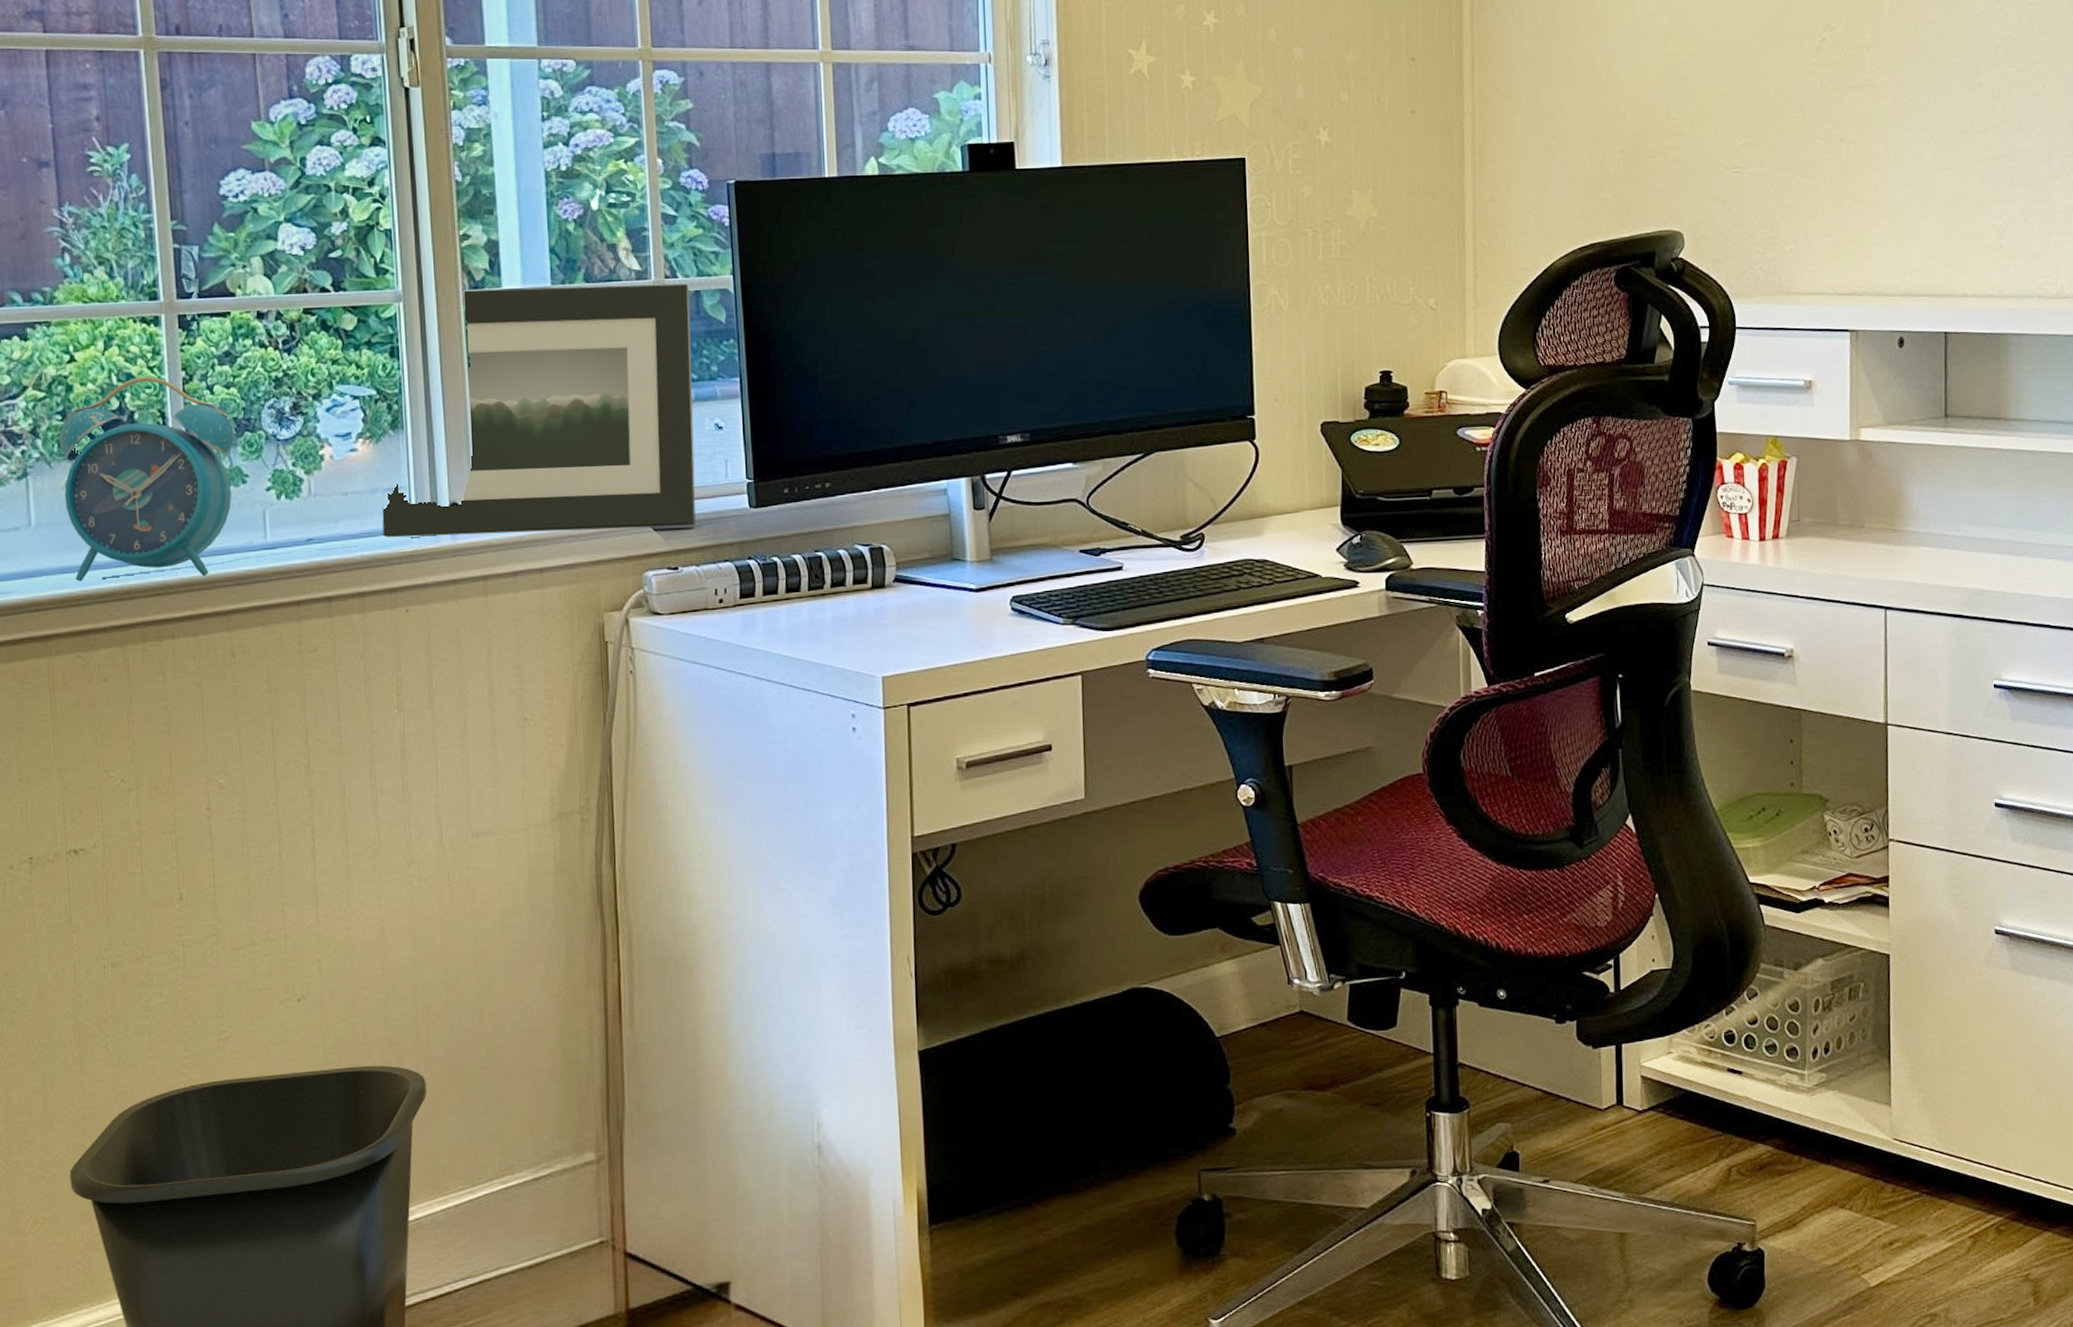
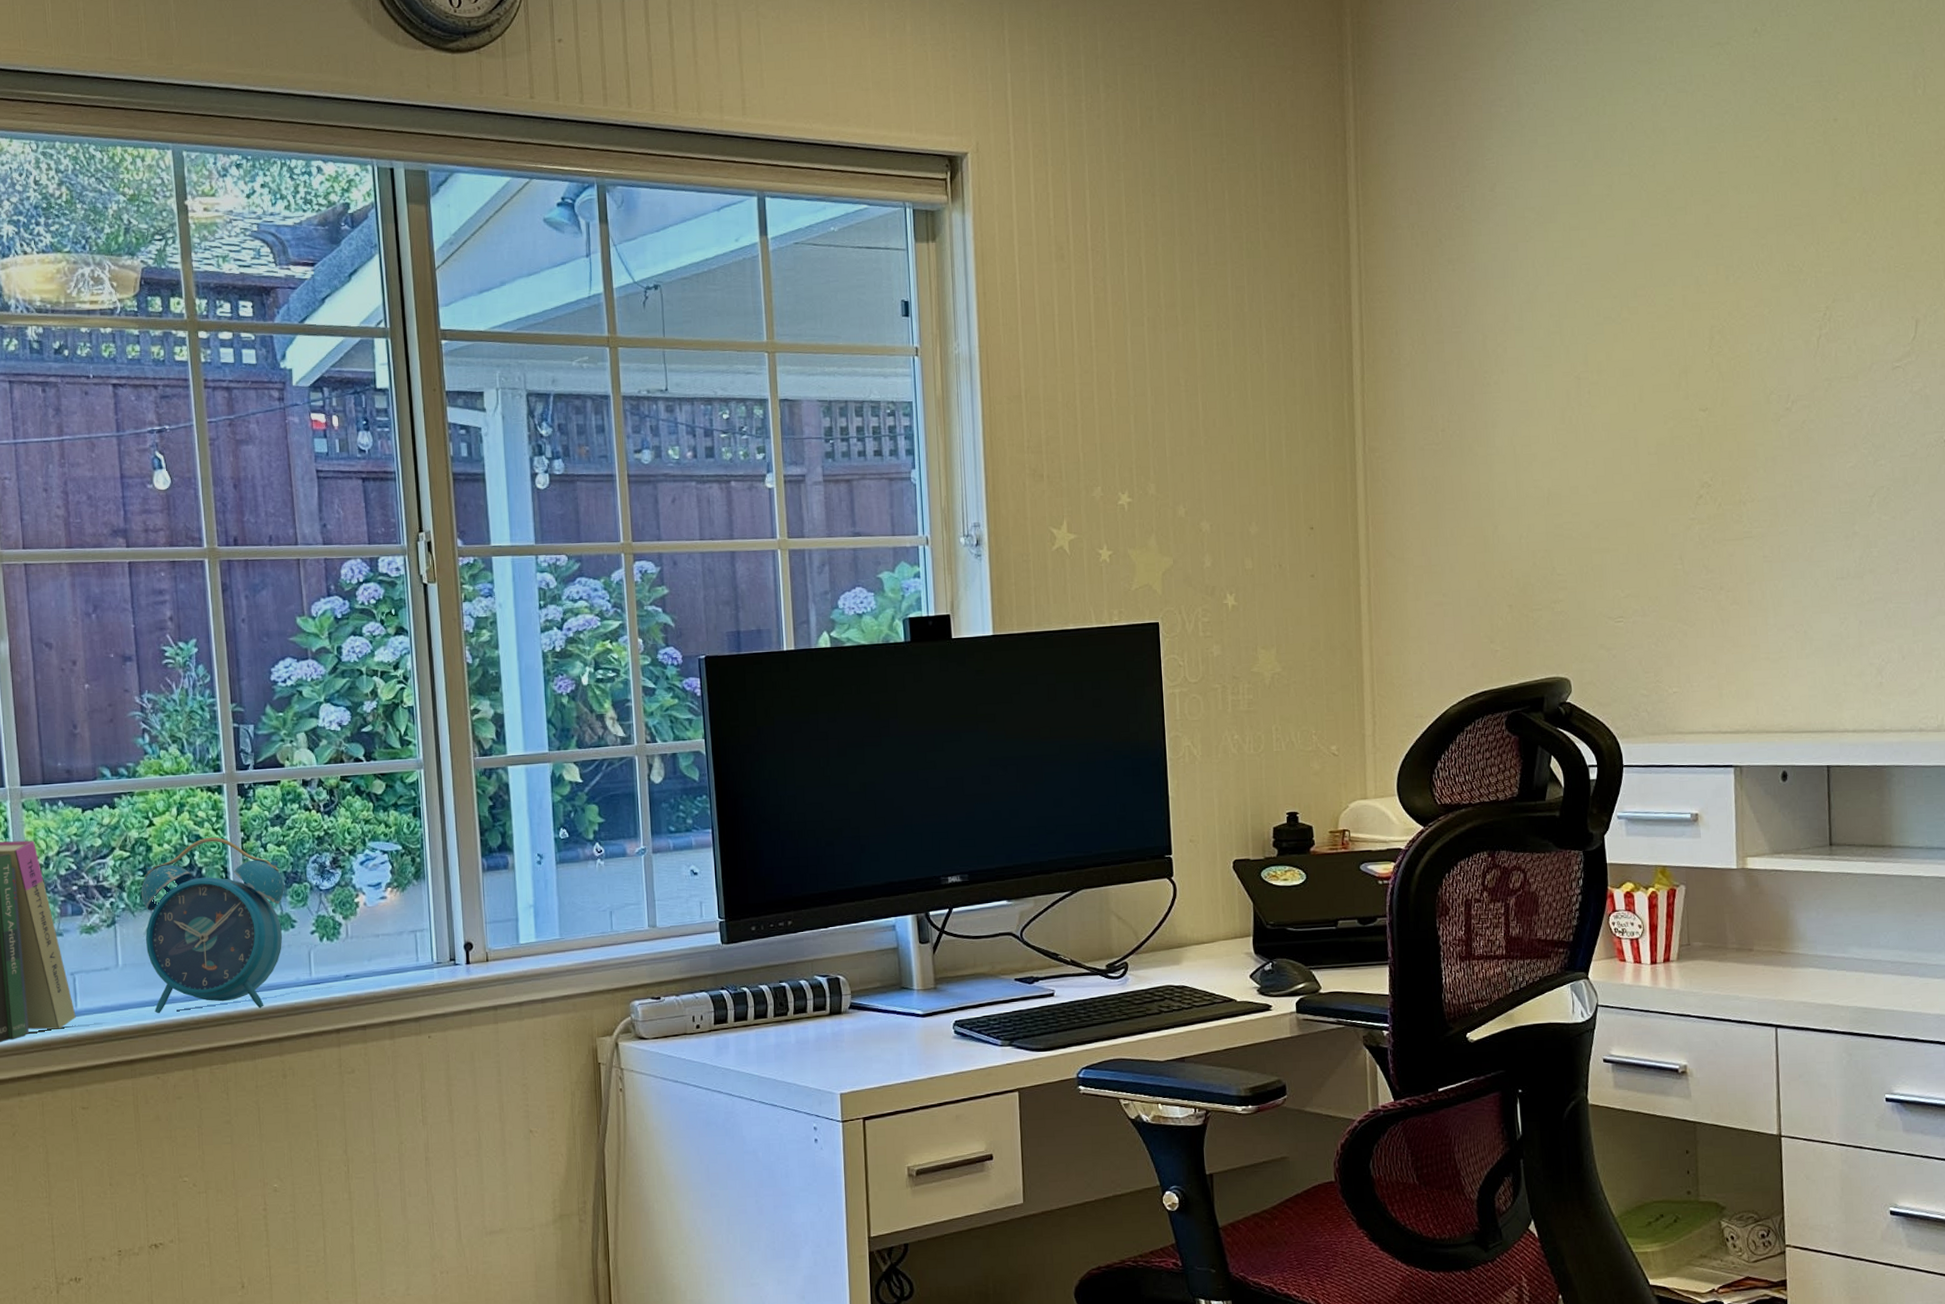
picture frame: present [382,283,696,538] -> none [407,747,675,974]

